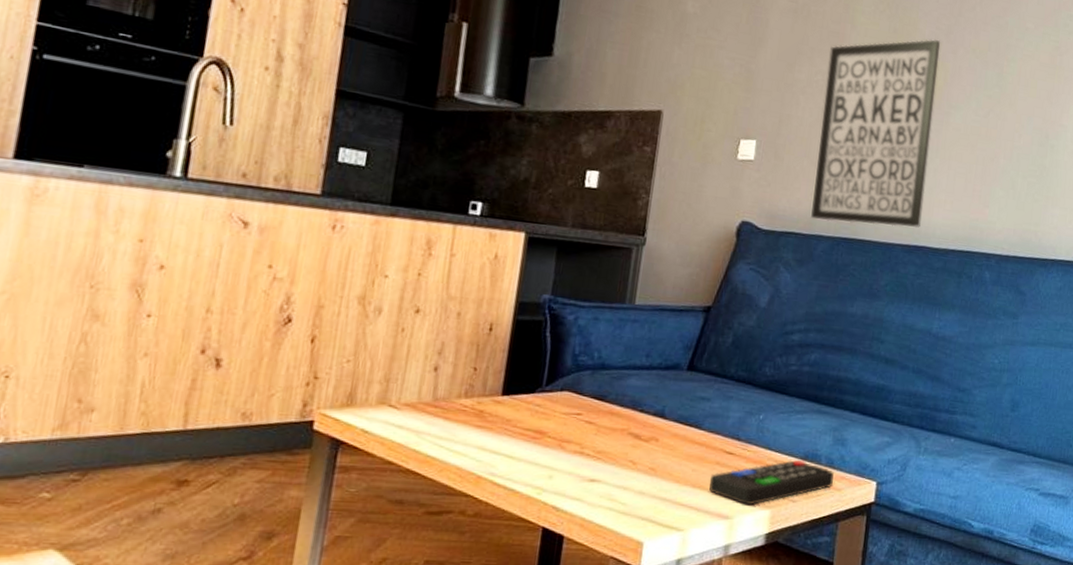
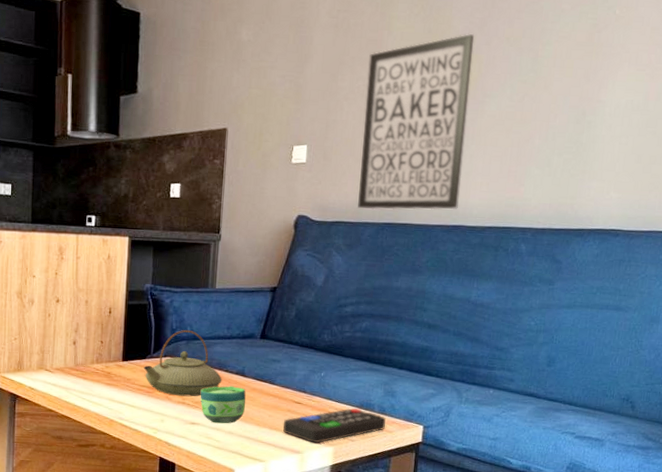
teapot: none [530,356,636,445] -> present [143,330,222,397]
cup: none [604,430,665,481] -> present [200,386,246,424]

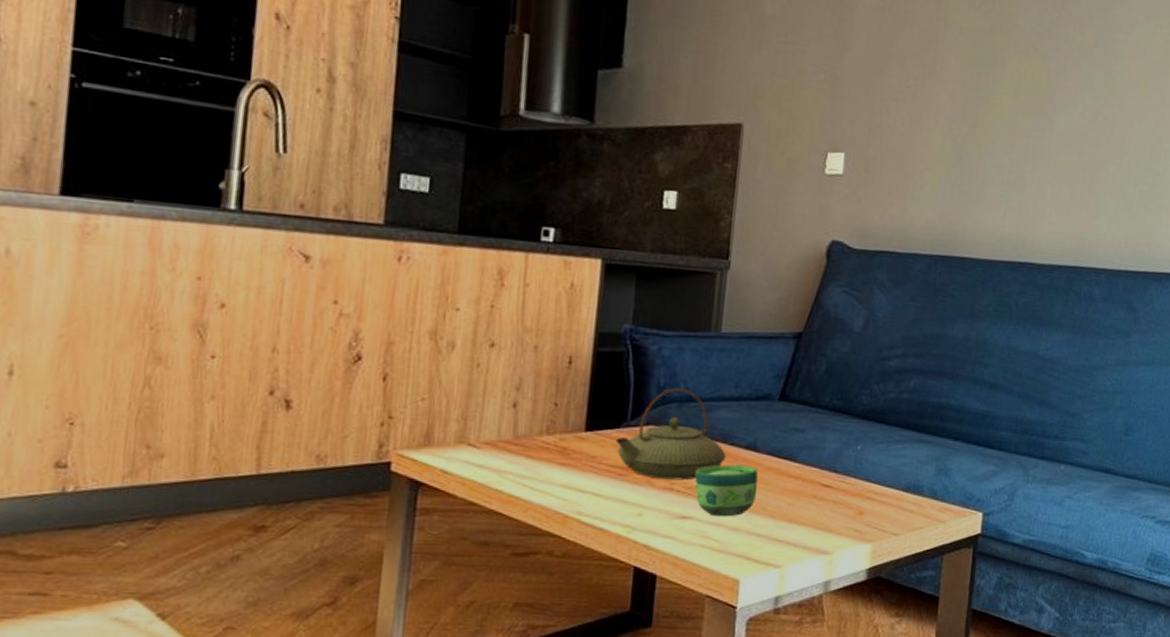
remote control: present [283,408,386,443] -> none [807,491,937,539]
wall art: present [358,34,475,210] -> none [906,36,1043,242]

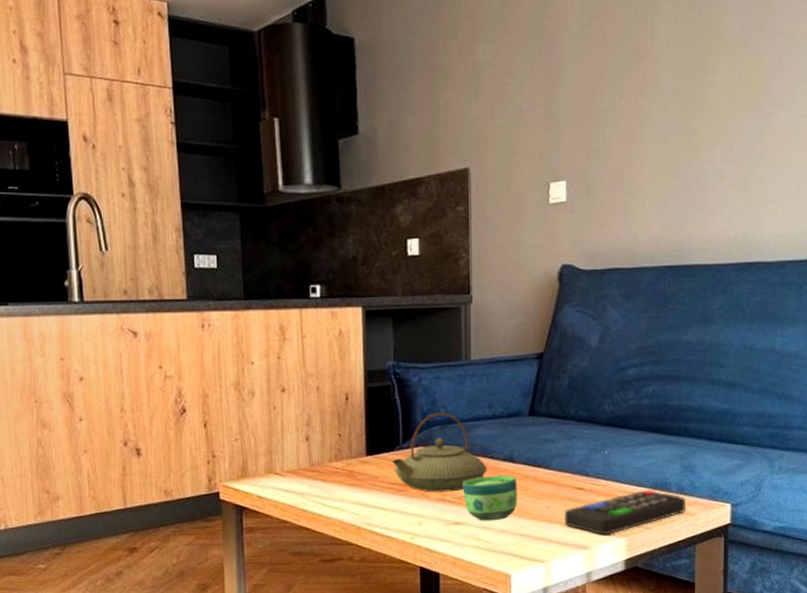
remote control: none [807,491,937,539] -> present [565,489,686,534]

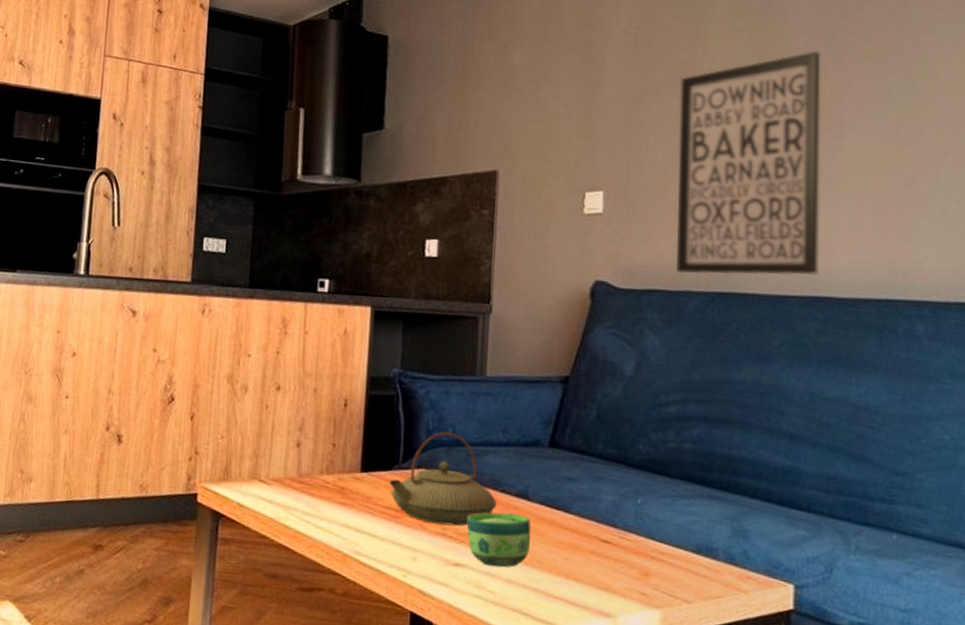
remote control: present [565,489,686,534] -> none [586,553,736,603]
wall art: none [631,34,755,252] -> present [676,51,821,275]

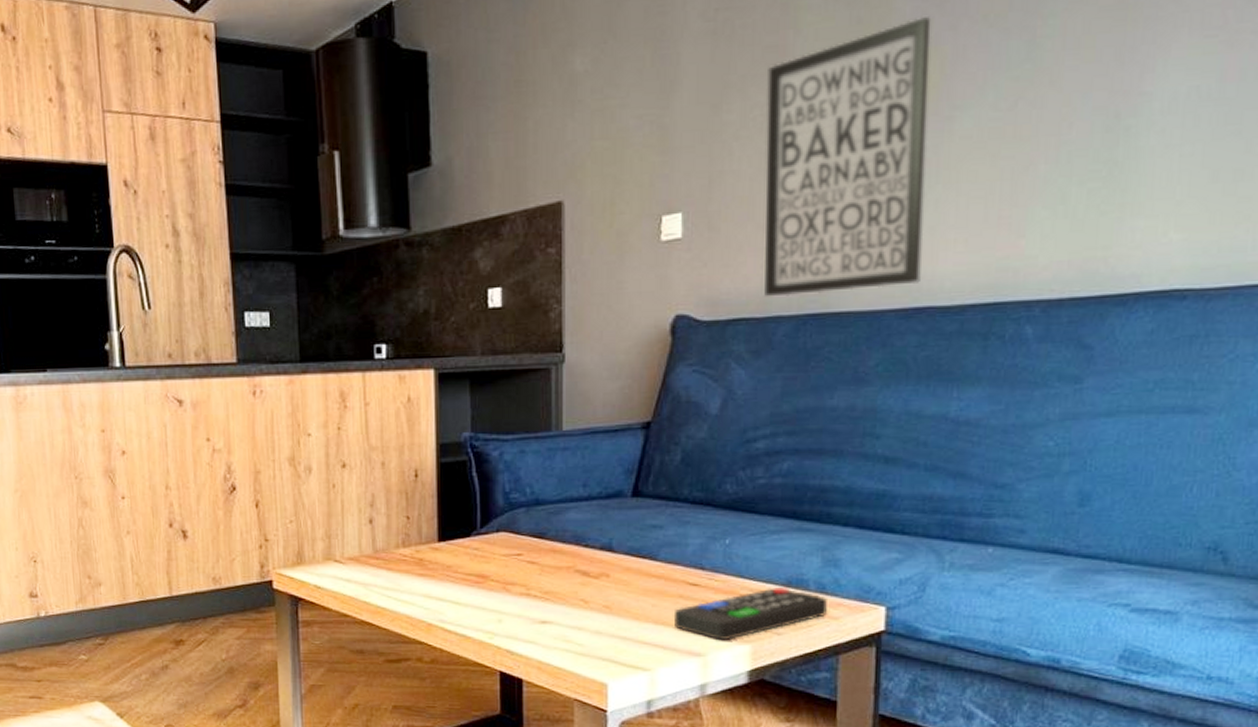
teapot: present [389,432,497,526] -> none [468,493,581,585]
cup: present [466,512,531,568] -> none [551,566,618,621]
remote control: none [586,553,736,603] -> present [675,586,827,640]

